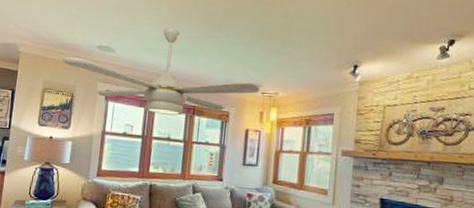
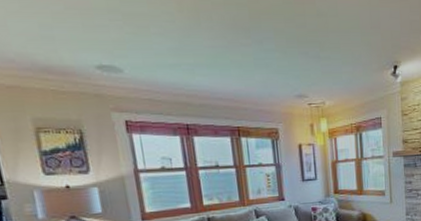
ceiling fan: present [62,28,260,116] -> none [50,37,306,141]

